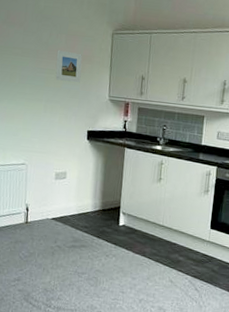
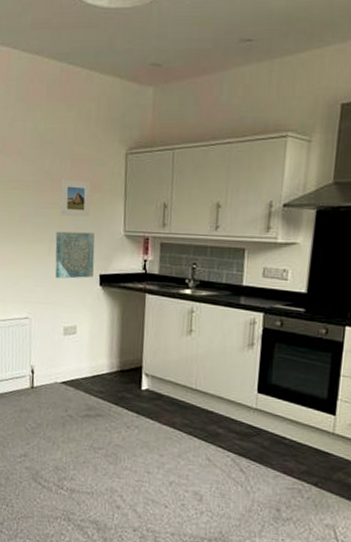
wall art: none [49,93,84,133] -> present [55,231,95,279]

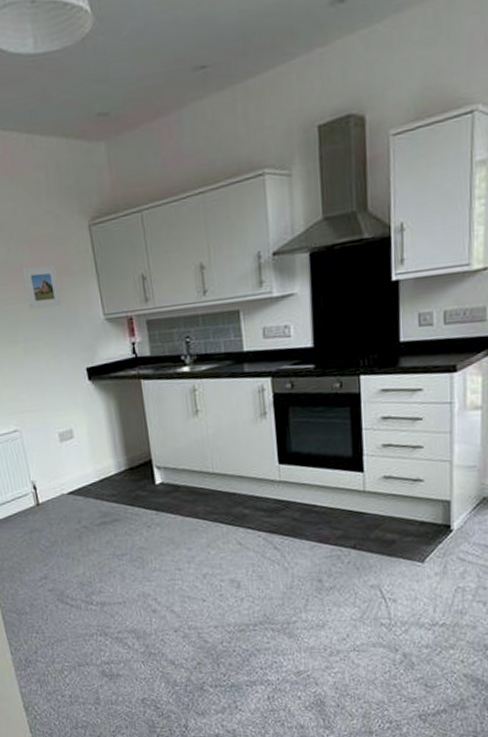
wall art: present [55,231,95,279] -> none [28,323,81,382]

